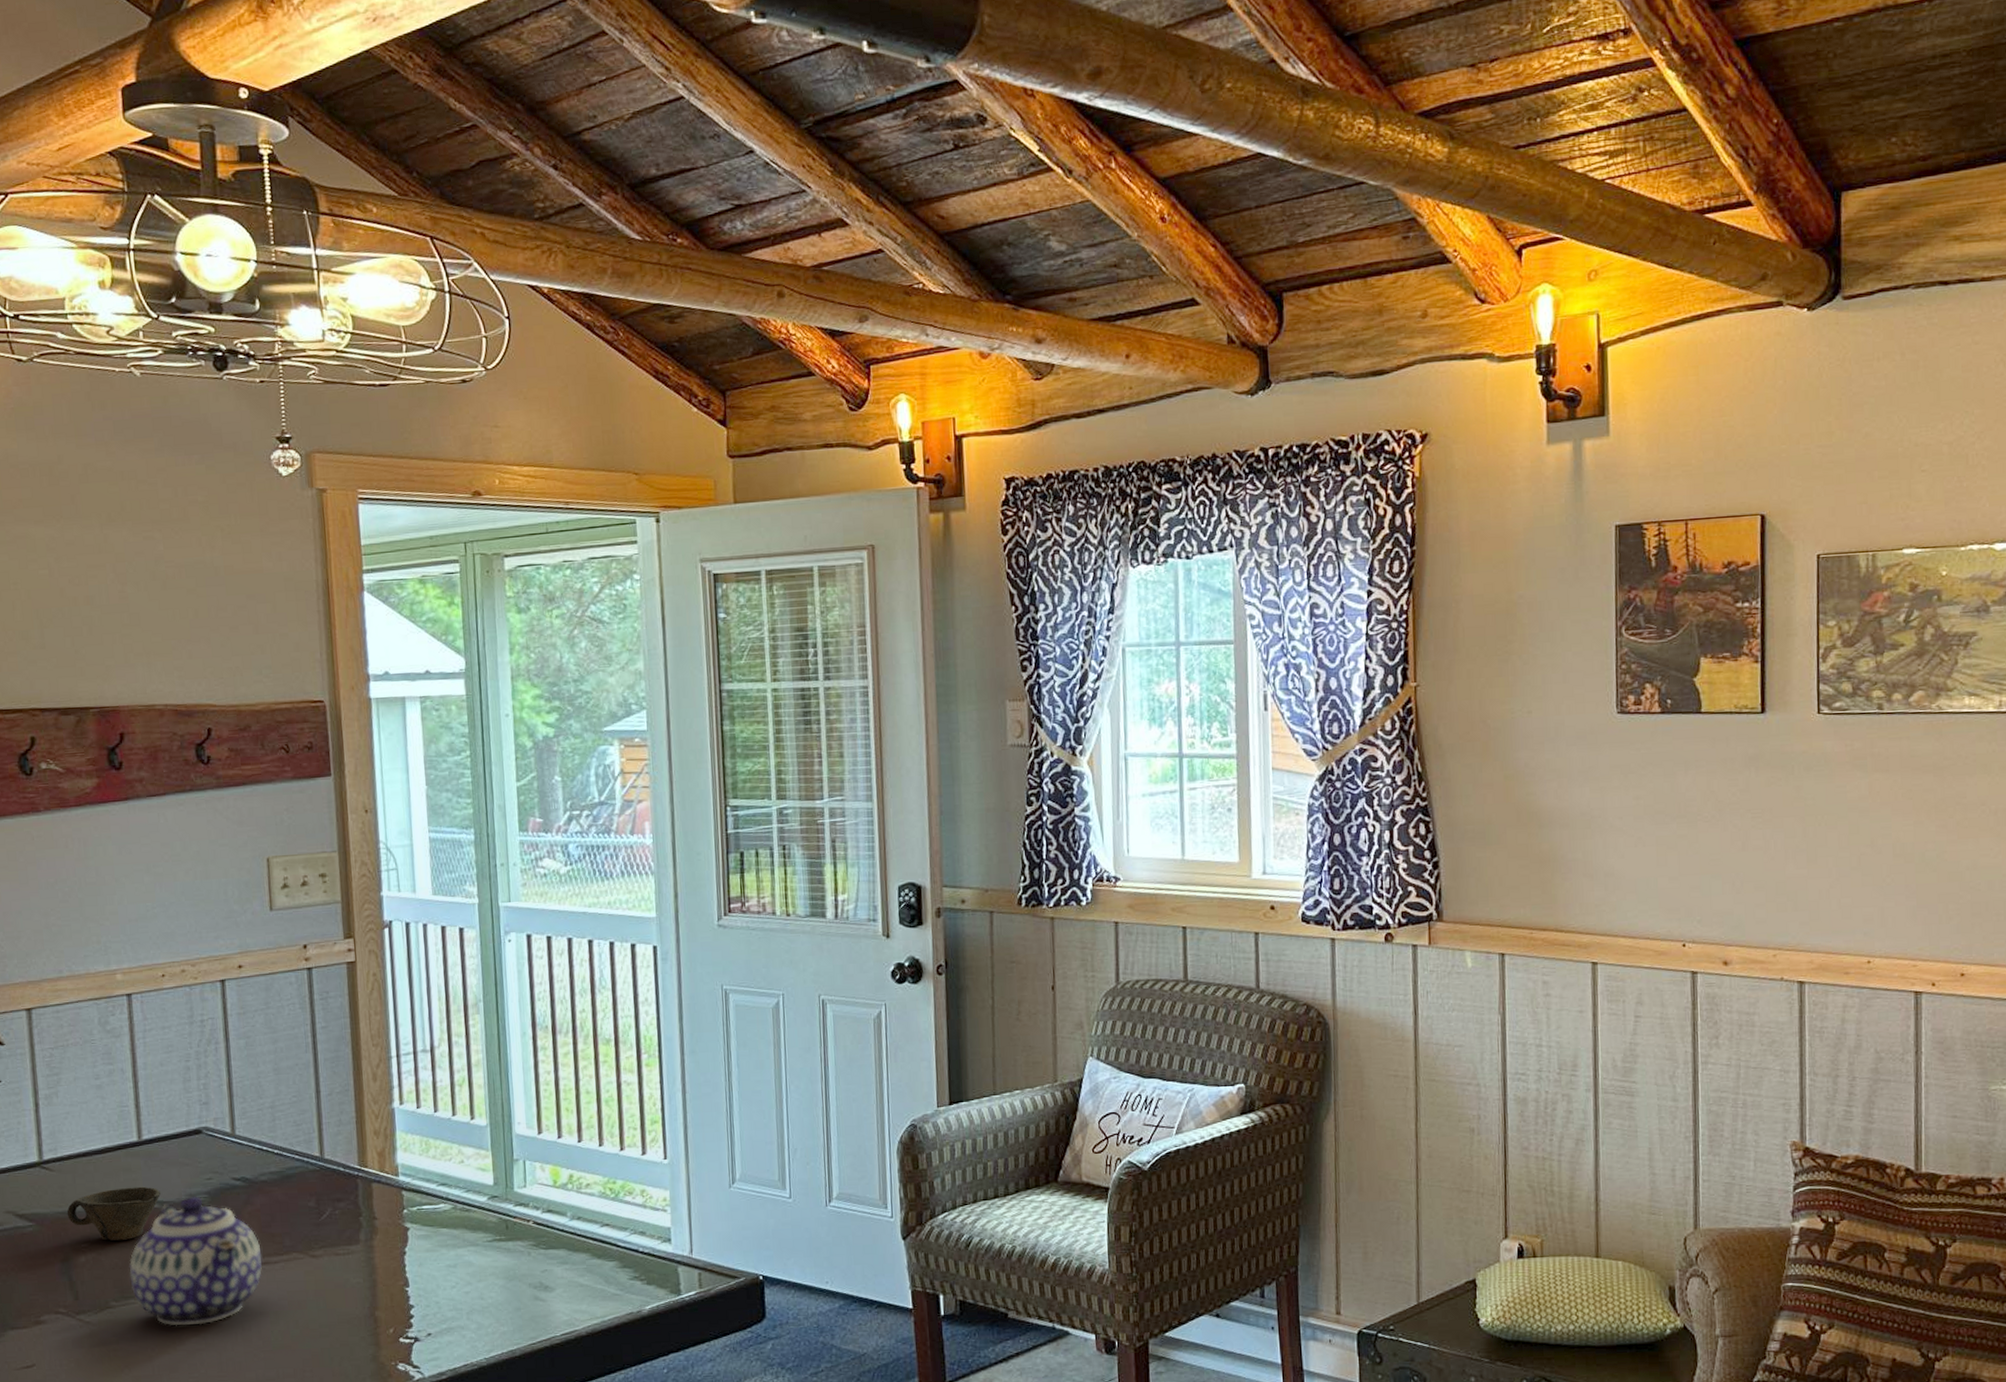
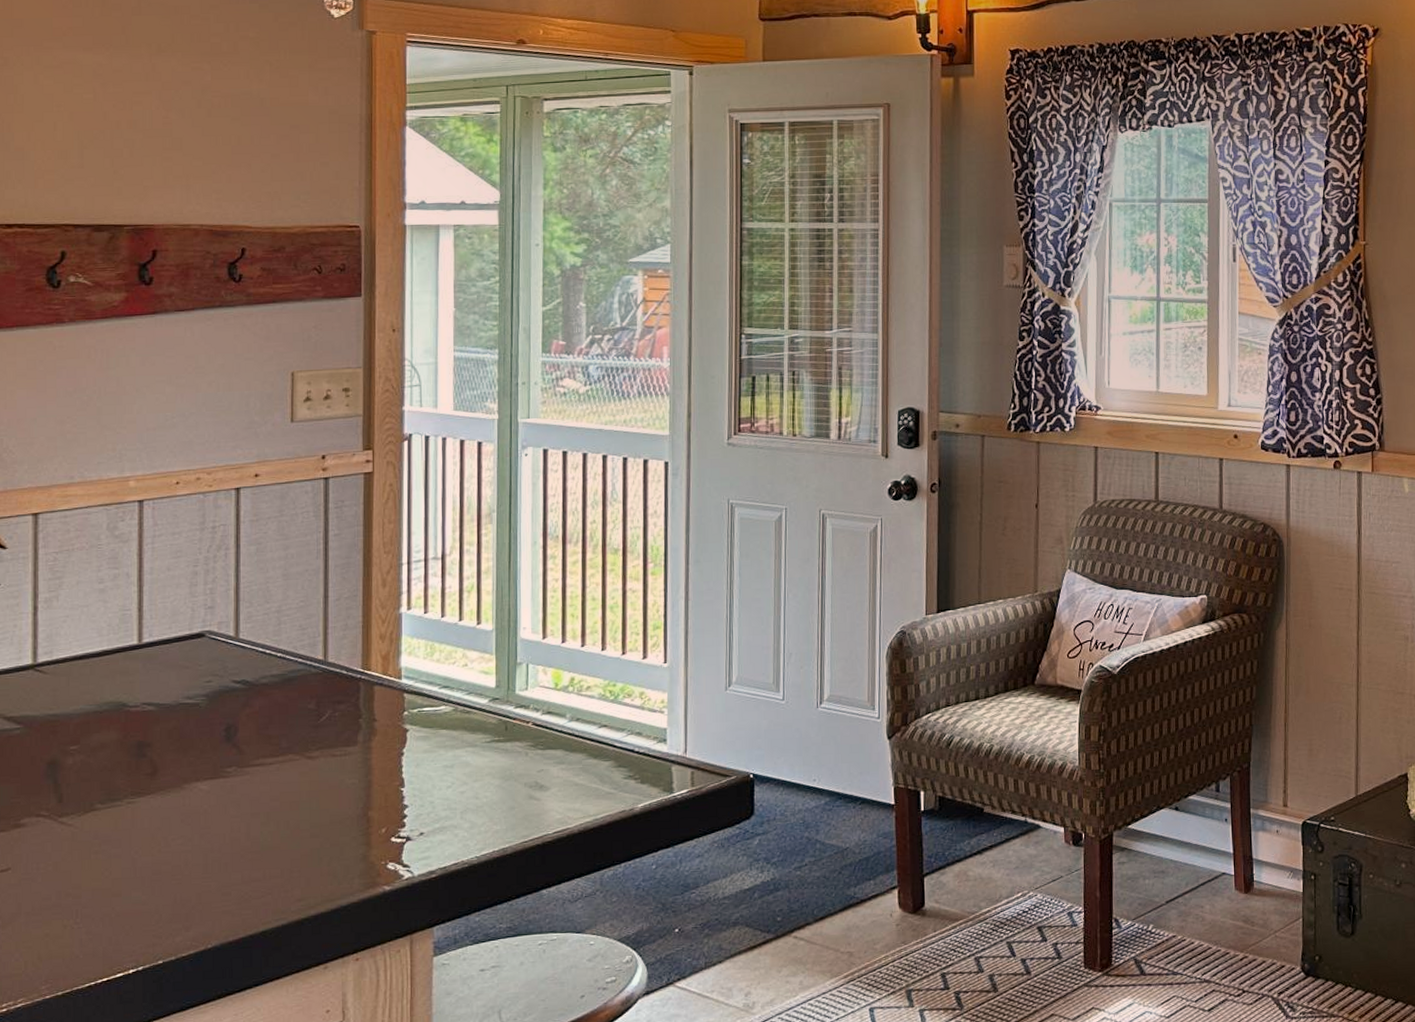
cup: present [66,1186,161,1241] -> none [57,689,157,743]
teapot: present [129,1196,262,1326] -> none [118,698,257,828]

